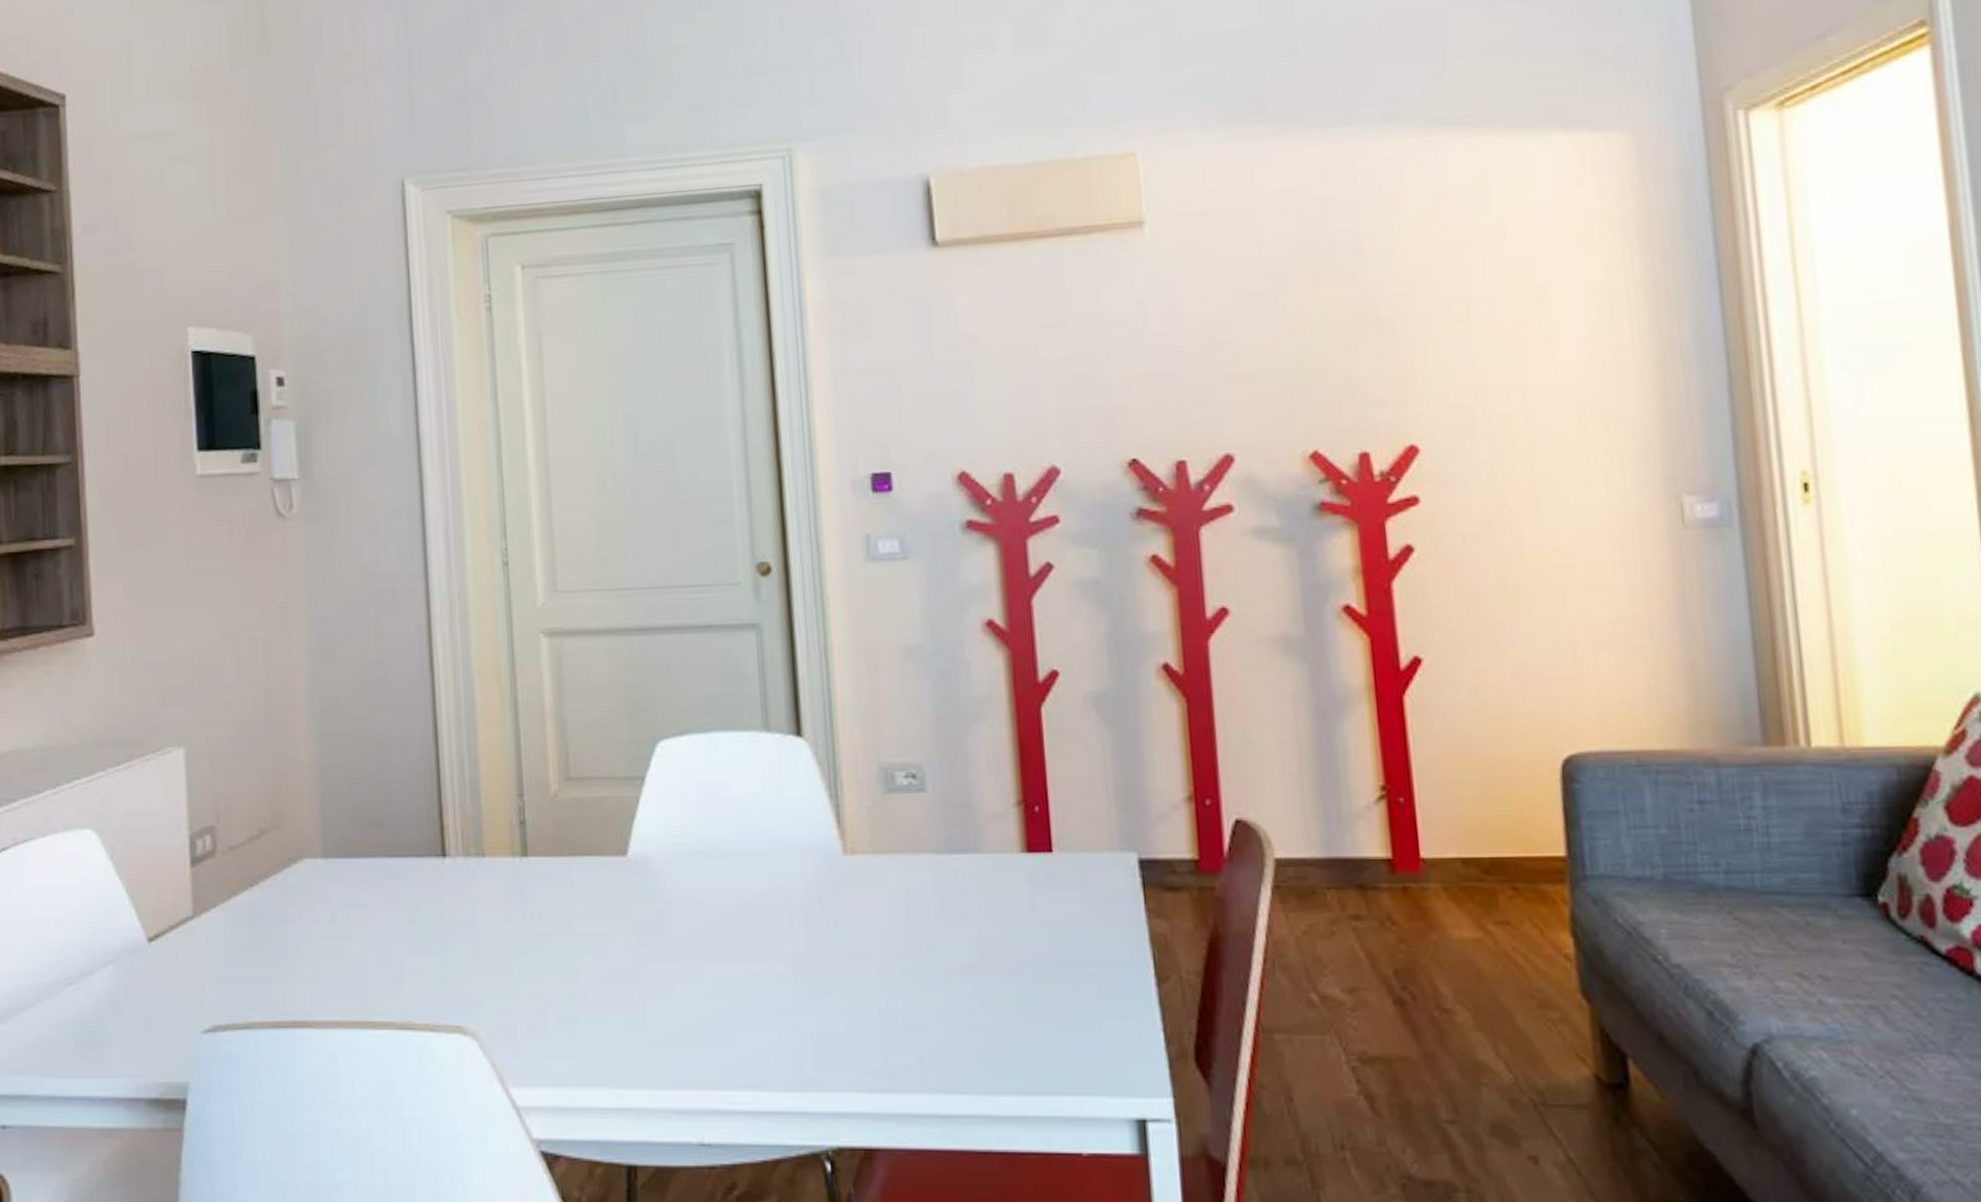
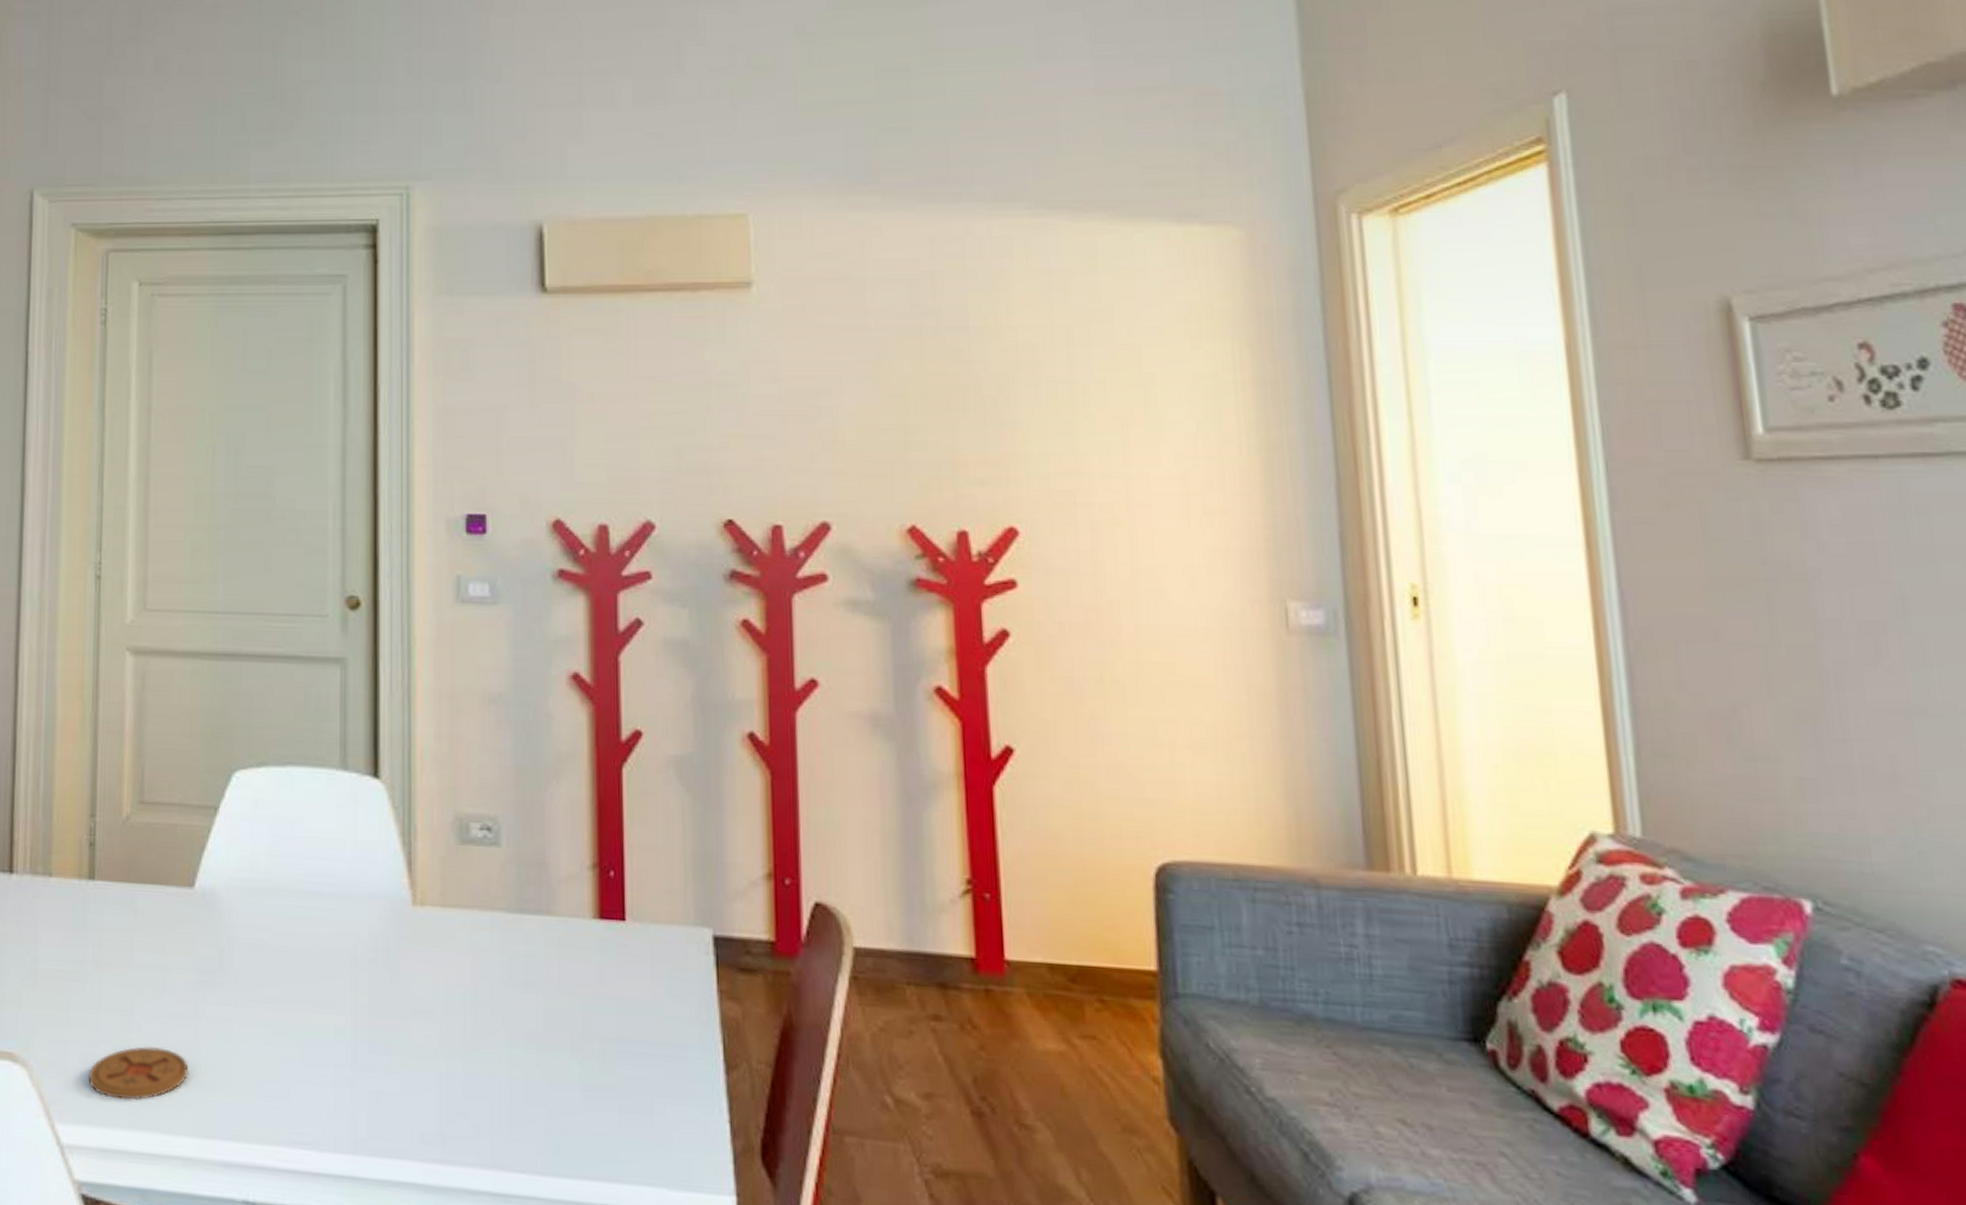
coaster: none [538,1009,636,1060] -> present [88,1046,188,1101]

